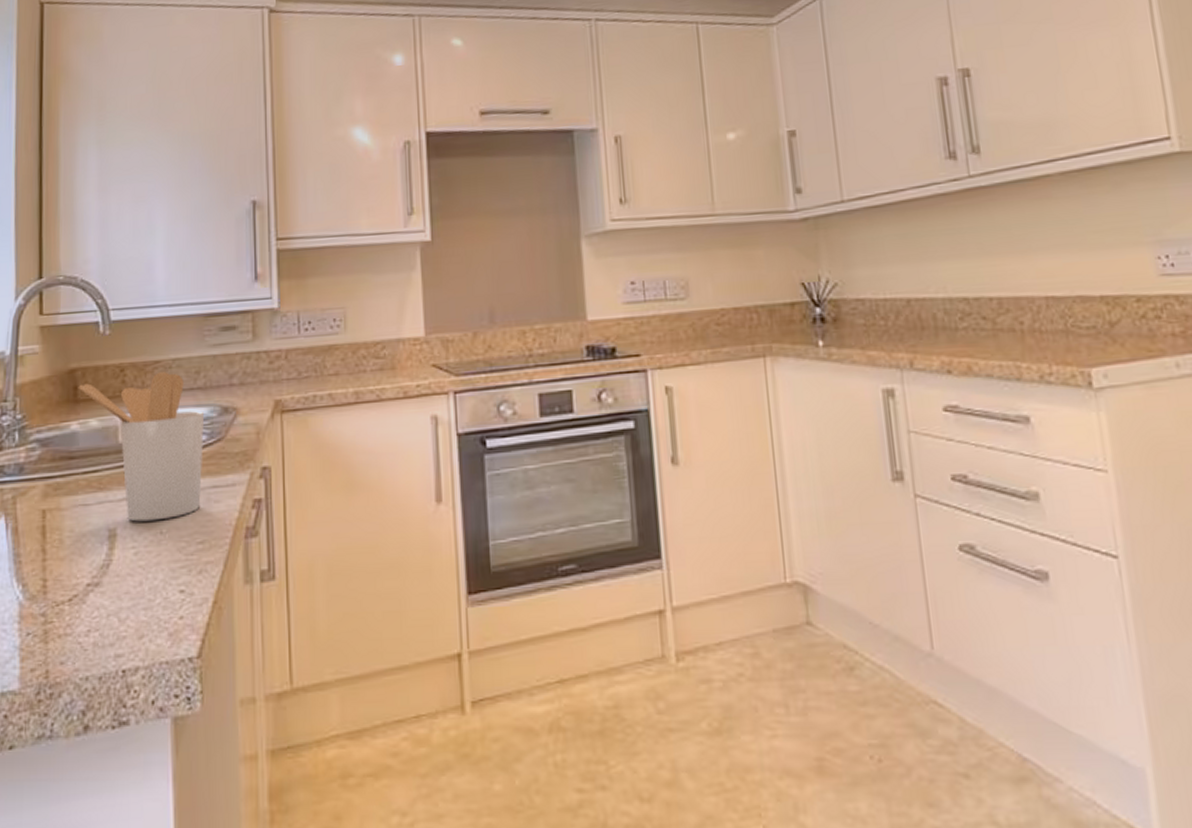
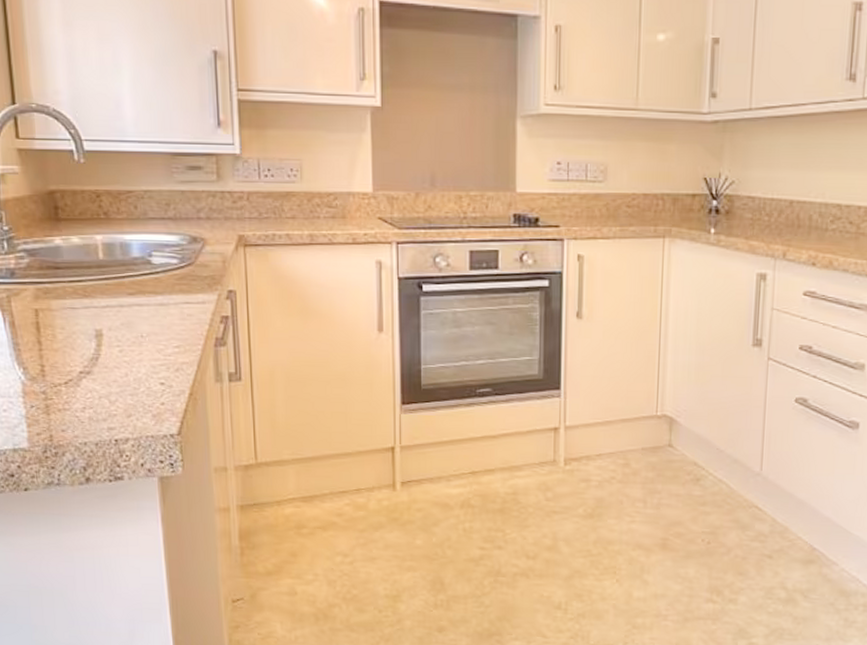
utensil holder: present [78,372,205,522] -> none [58,201,176,326]

